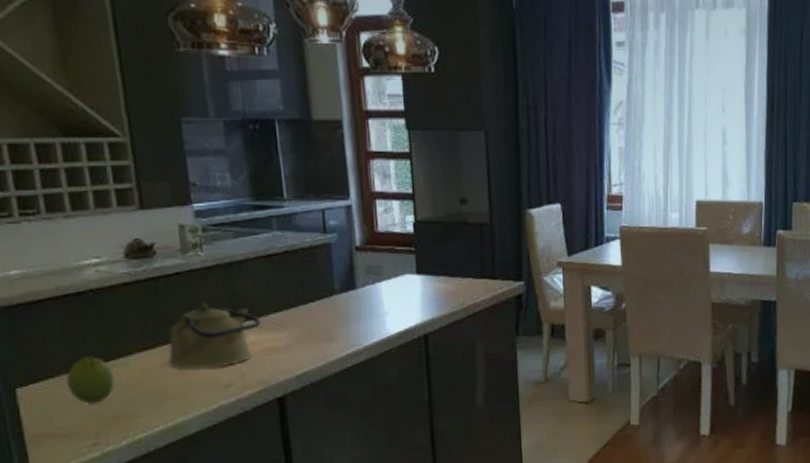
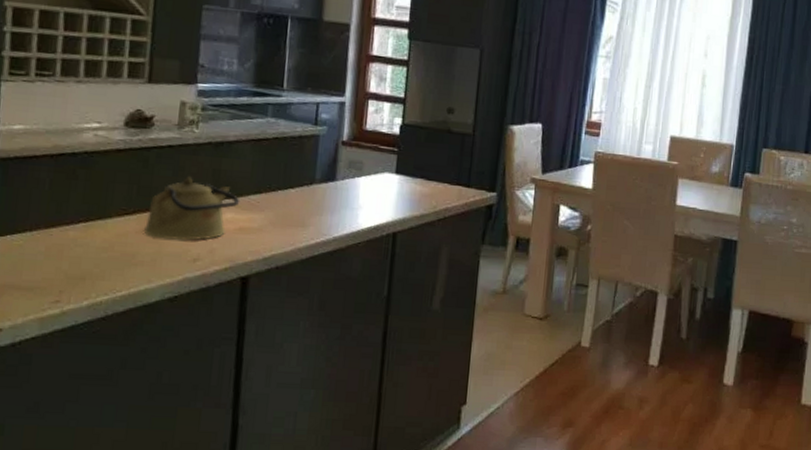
fruit: present [66,356,115,404] -> none [42,215,90,262]

